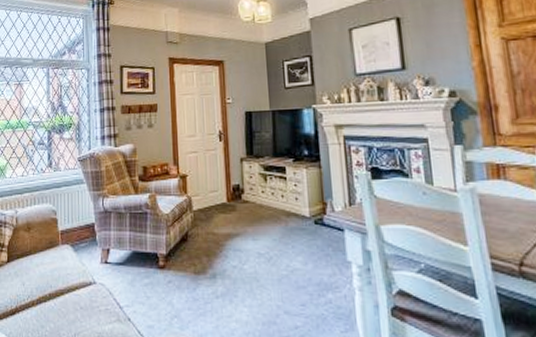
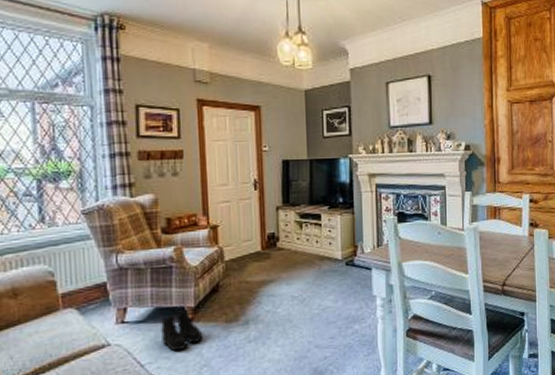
boots: none [137,257,174,298] -> present [161,310,204,352]

